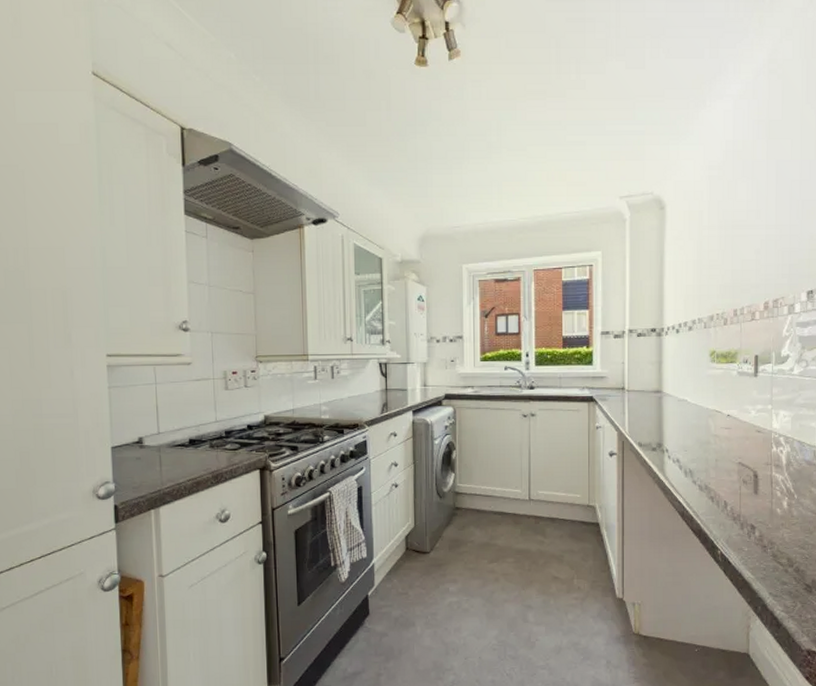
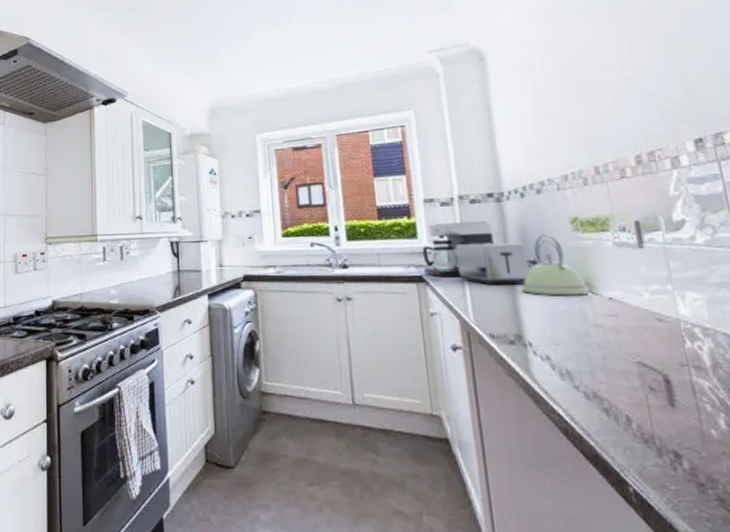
coffee maker: none [595,351,652,398] -> present [422,220,495,278]
toaster: none [622,369,674,405] -> present [455,242,529,285]
kettle: none [667,364,715,413] -> present [521,234,590,296]

